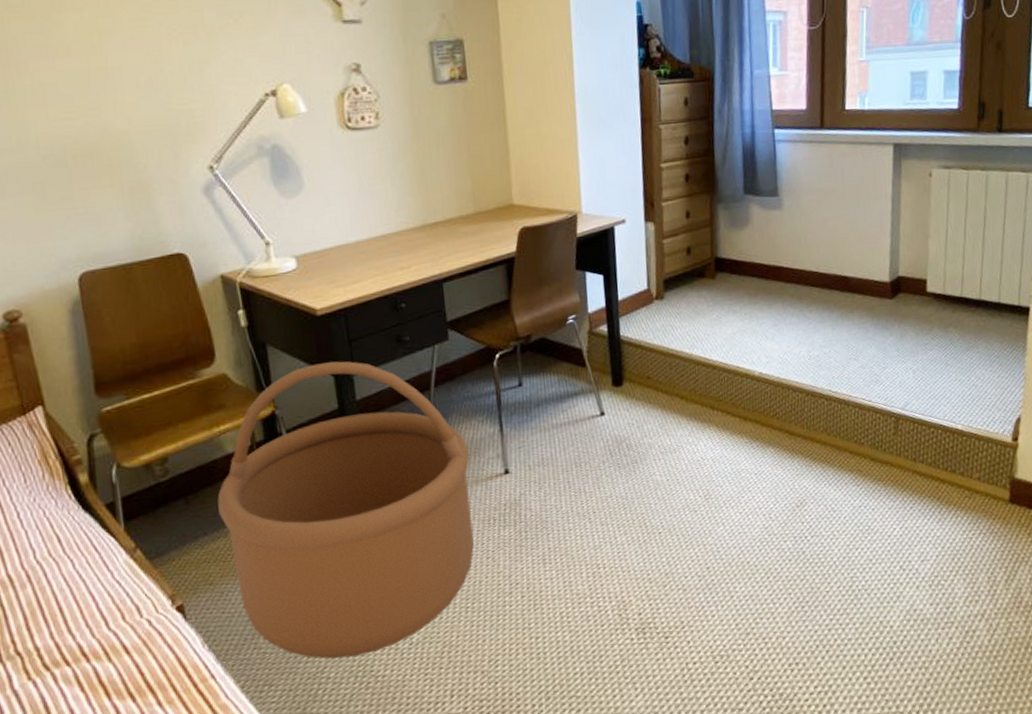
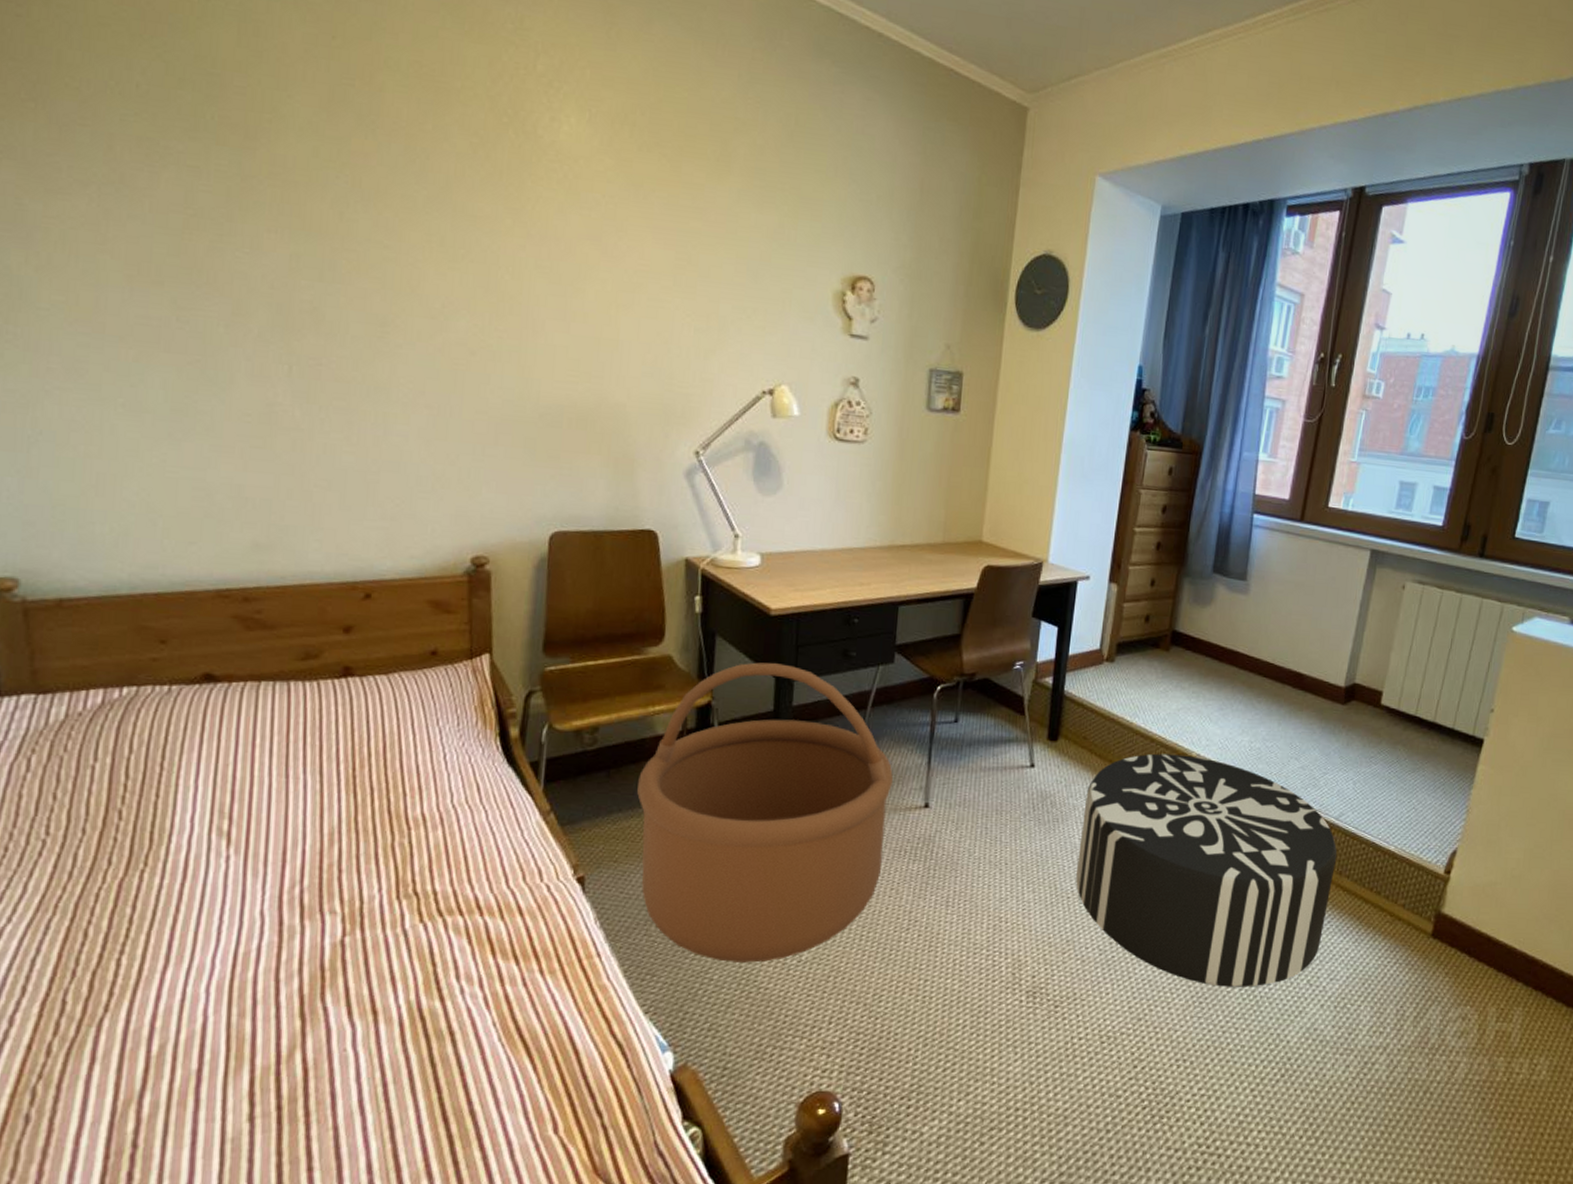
pouf: none [659,375,909,589] -> present [1076,753,1338,987]

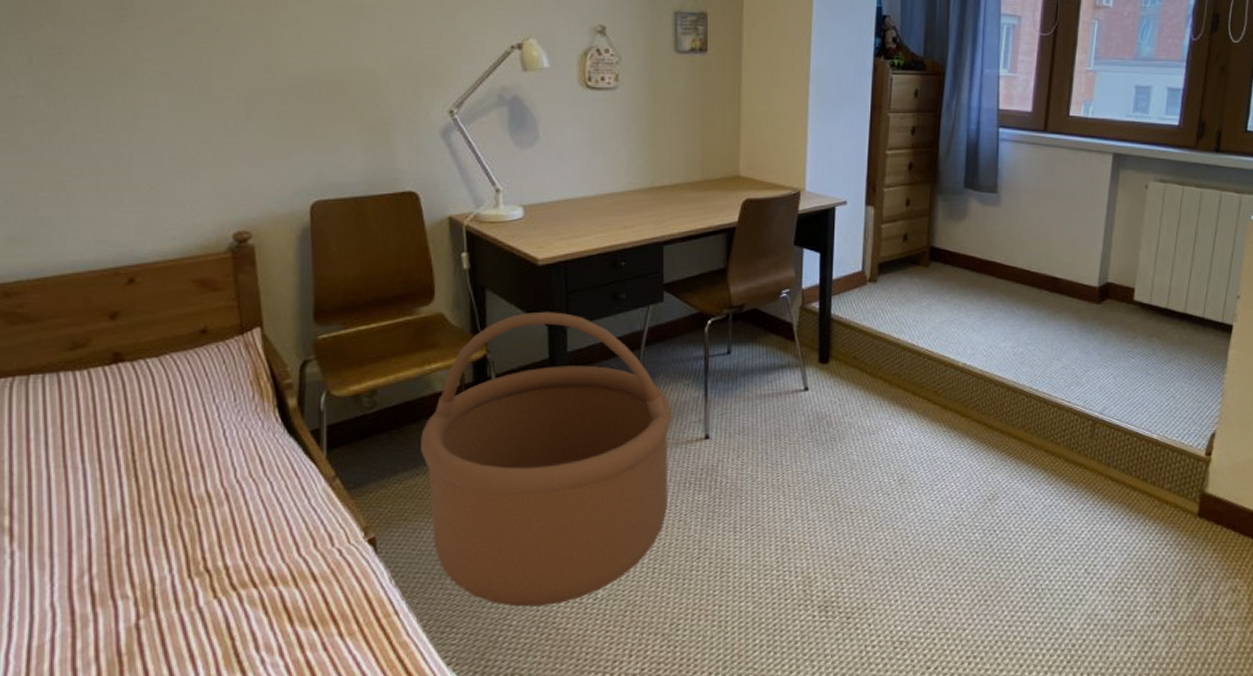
pouf: present [1076,753,1338,987] -> none [857,365,1104,584]

